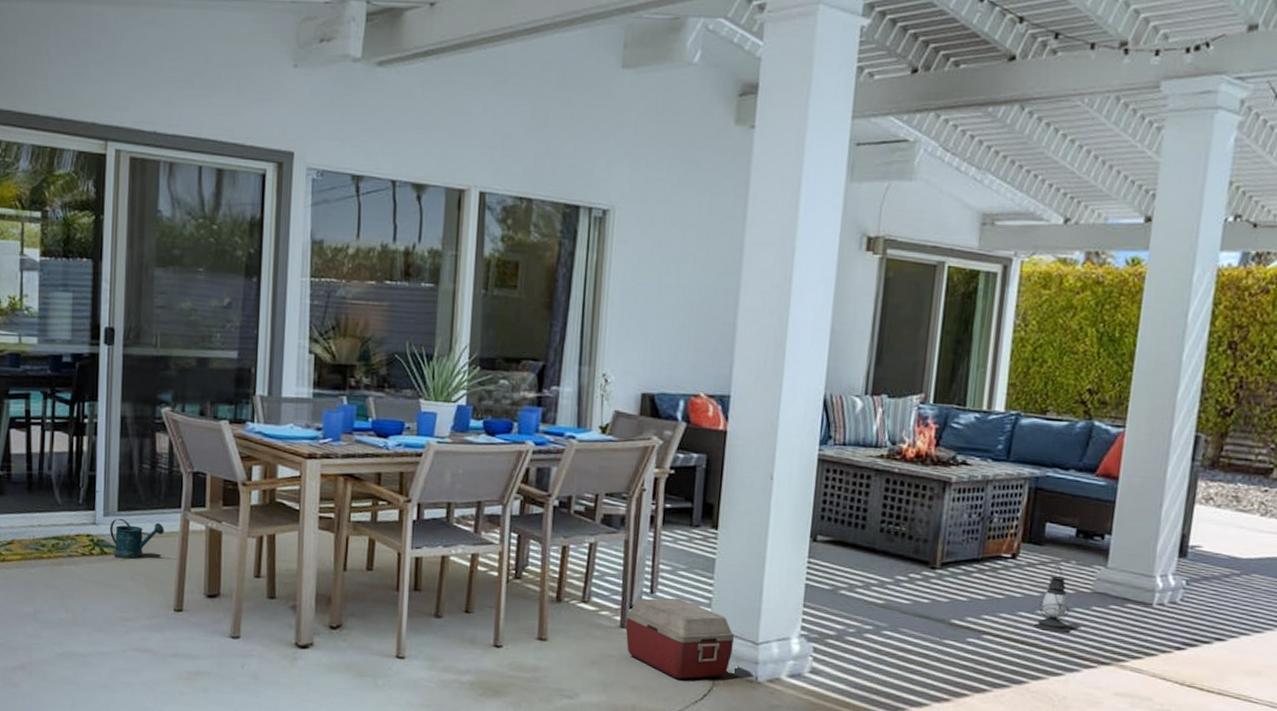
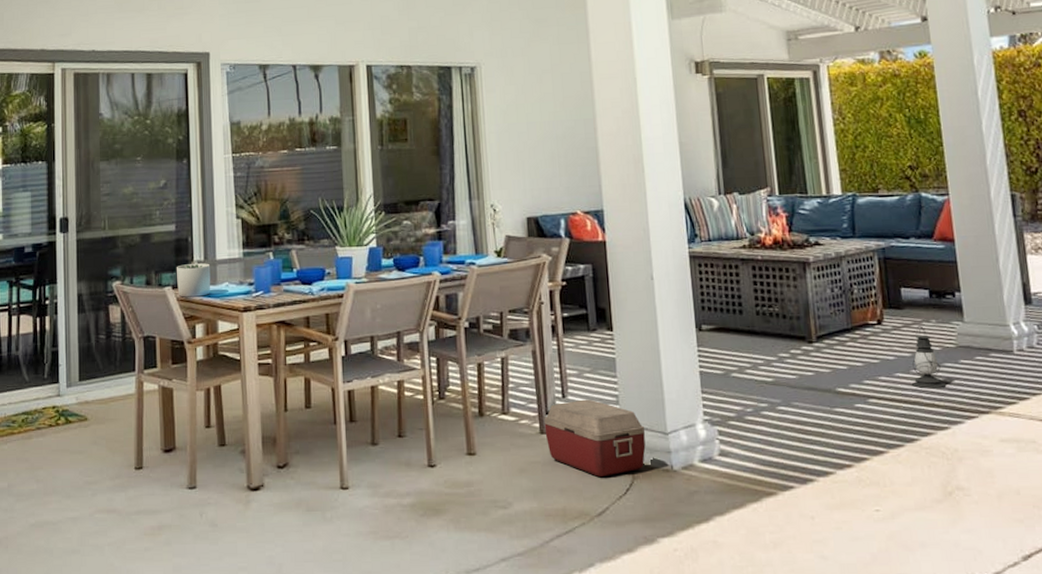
watering can: present [109,518,164,559] -> none [72,387,121,425]
planter: none [235,397,275,436] -> present [177,263,211,297]

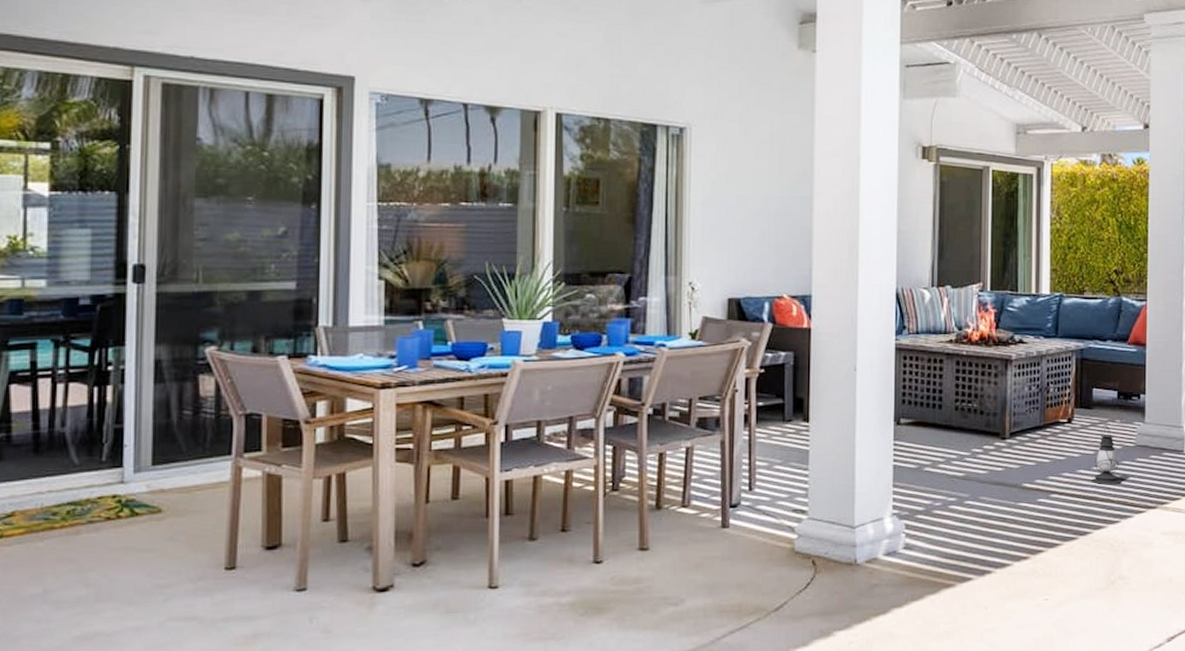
planter: present [177,263,211,297] -> none [294,330,341,369]
cooler: present [544,399,646,477] -> none [727,492,831,571]

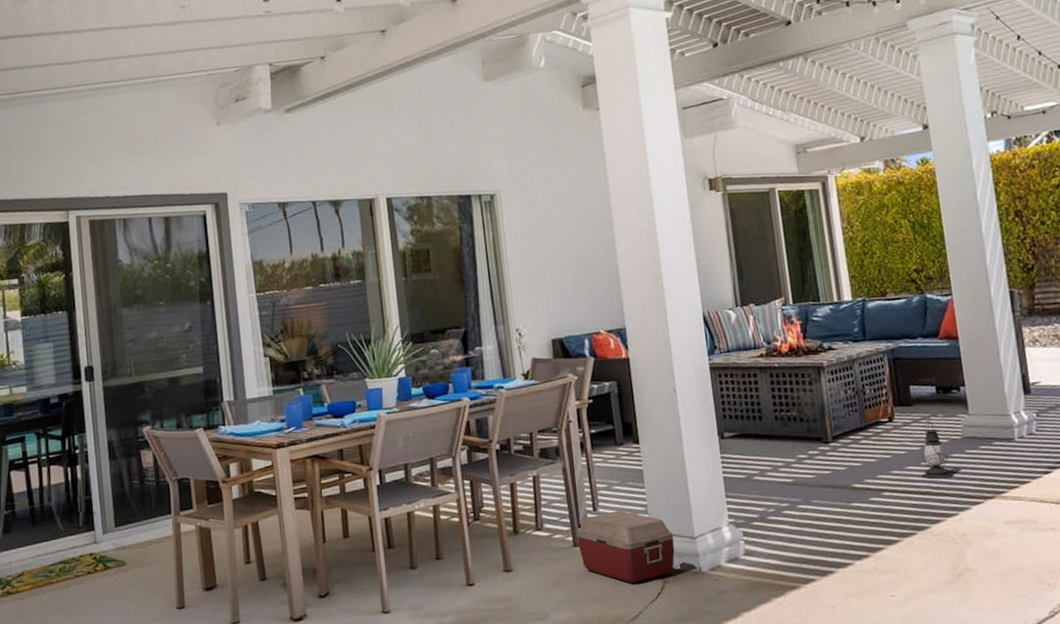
cooler: none [727,492,831,571] -> present [576,510,675,584]

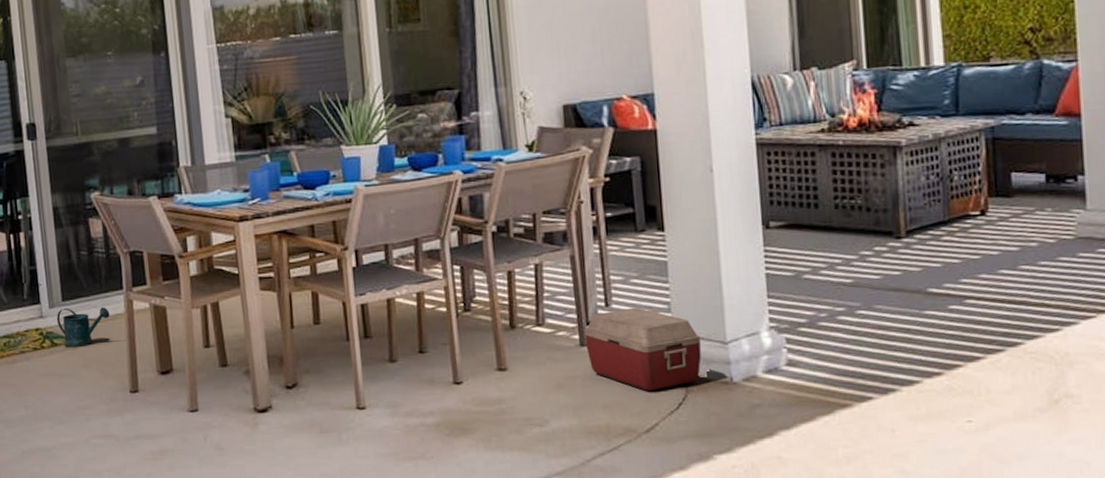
watering can: none [109,530,159,570] -> present [56,307,110,348]
lantern: present [922,420,953,479] -> none [1019,215,1059,287]

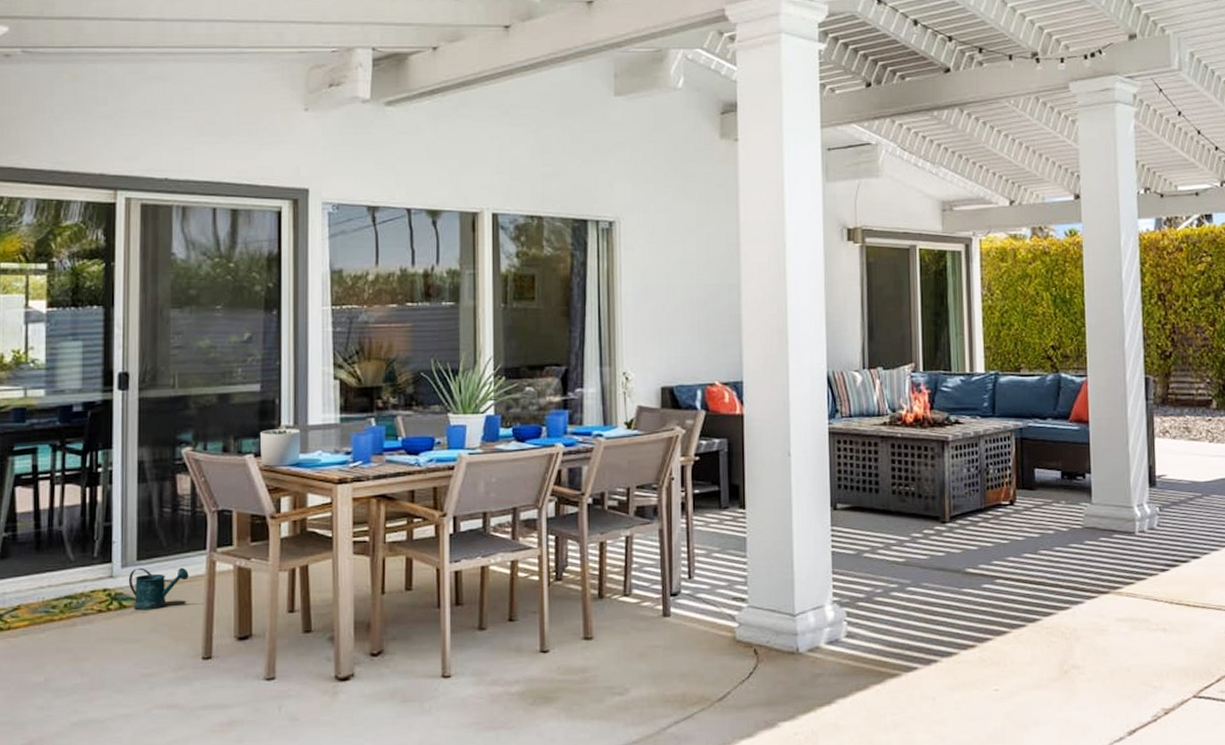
planter: none [161,169,201,208] -> present [260,429,301,467]
cooler: present [584,307,702,391] -> none [668,580,772,660]

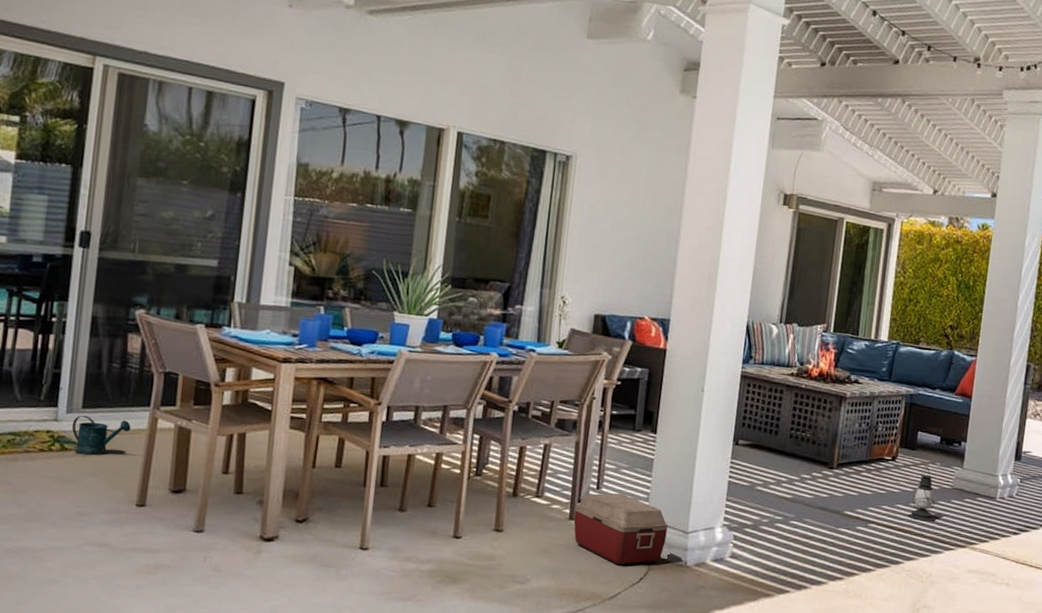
planter: present [260,429,301,467] -> none [211,303,253,340]
cooler: none [668,580,772,660] -> present [573,493,668,565]
lantern: none [1038,507,1070,570] -> present [908,466,935,522]

